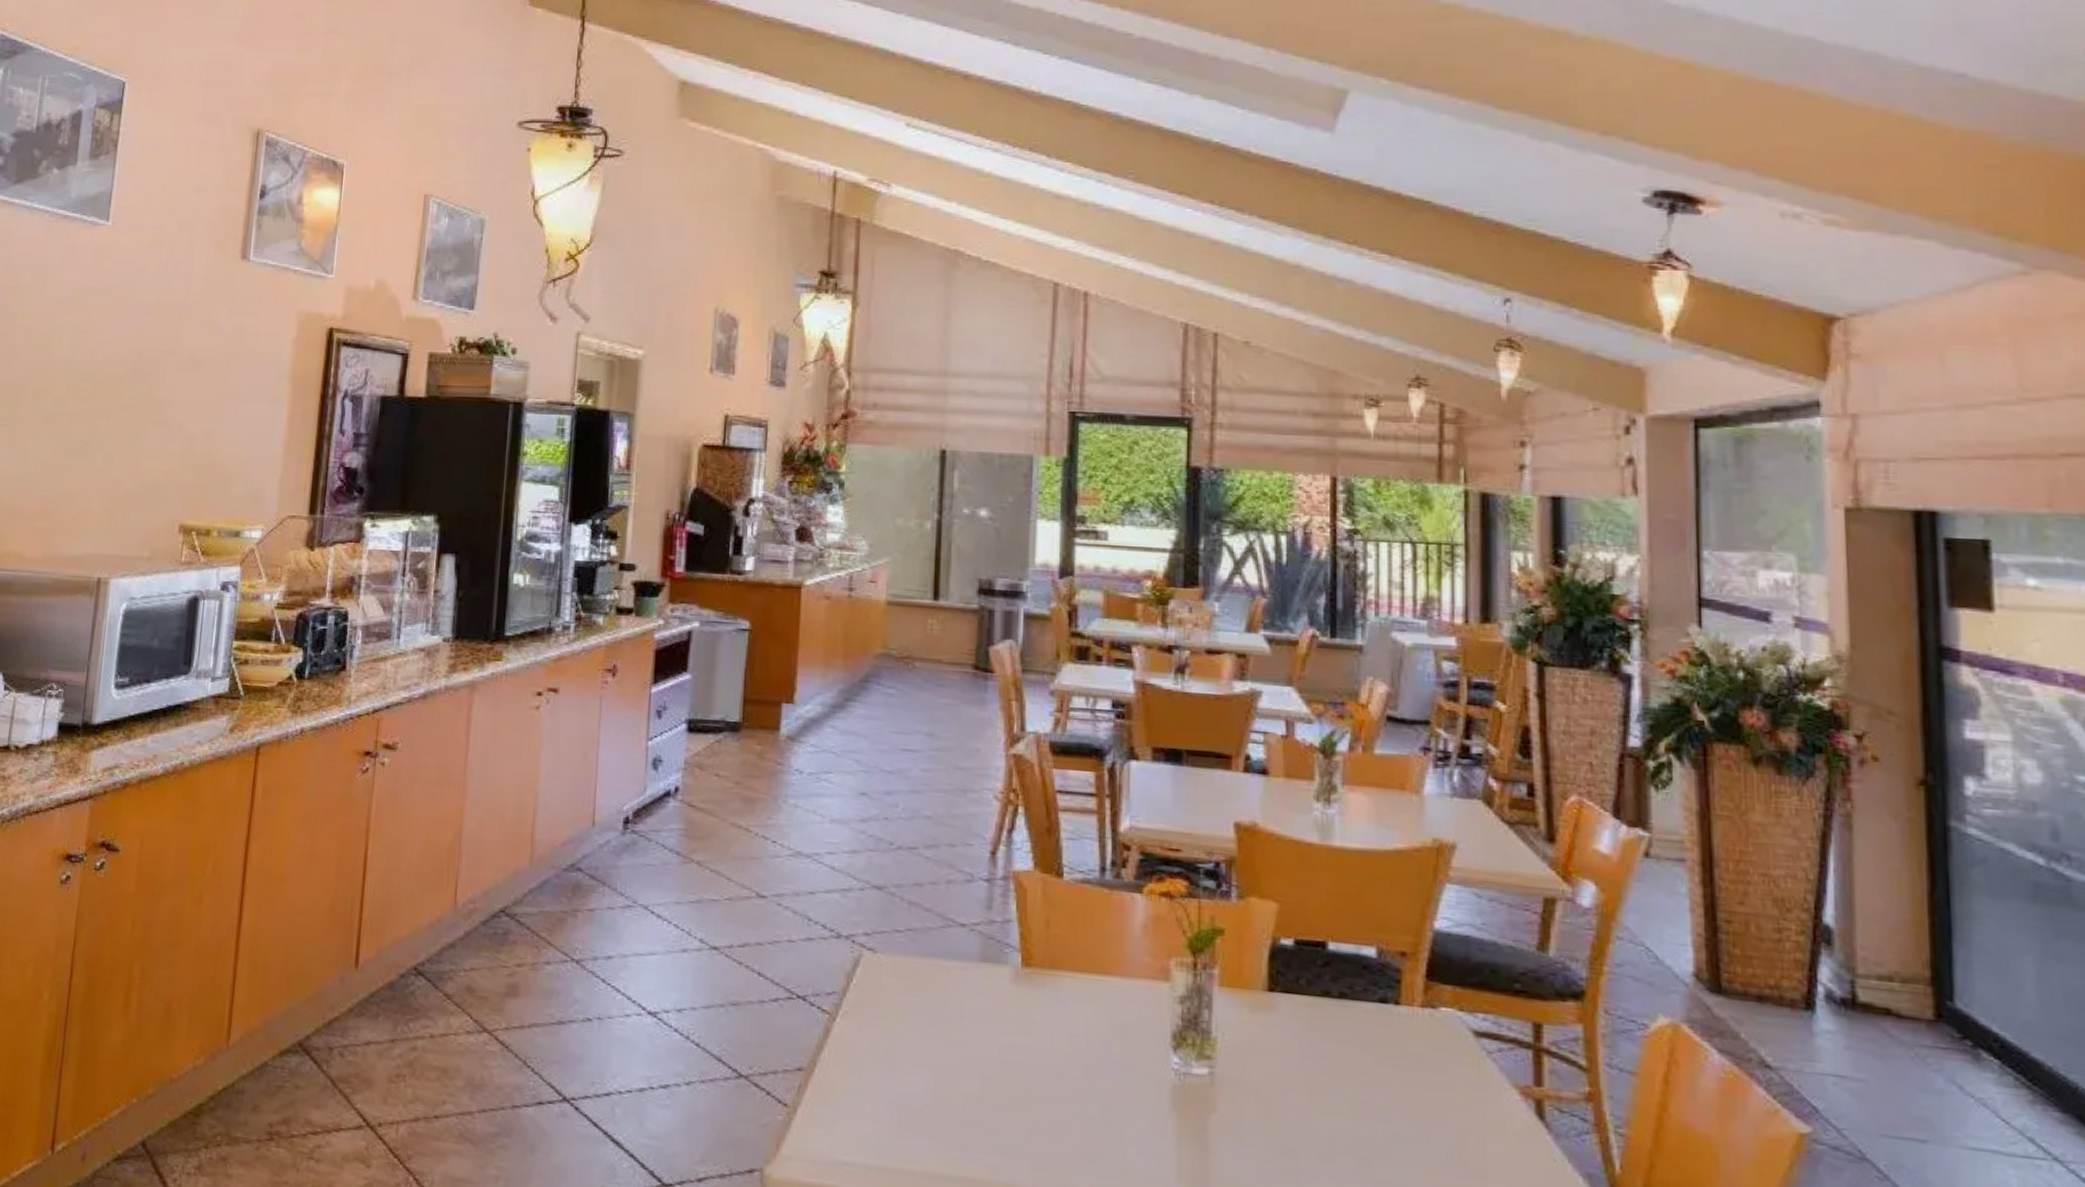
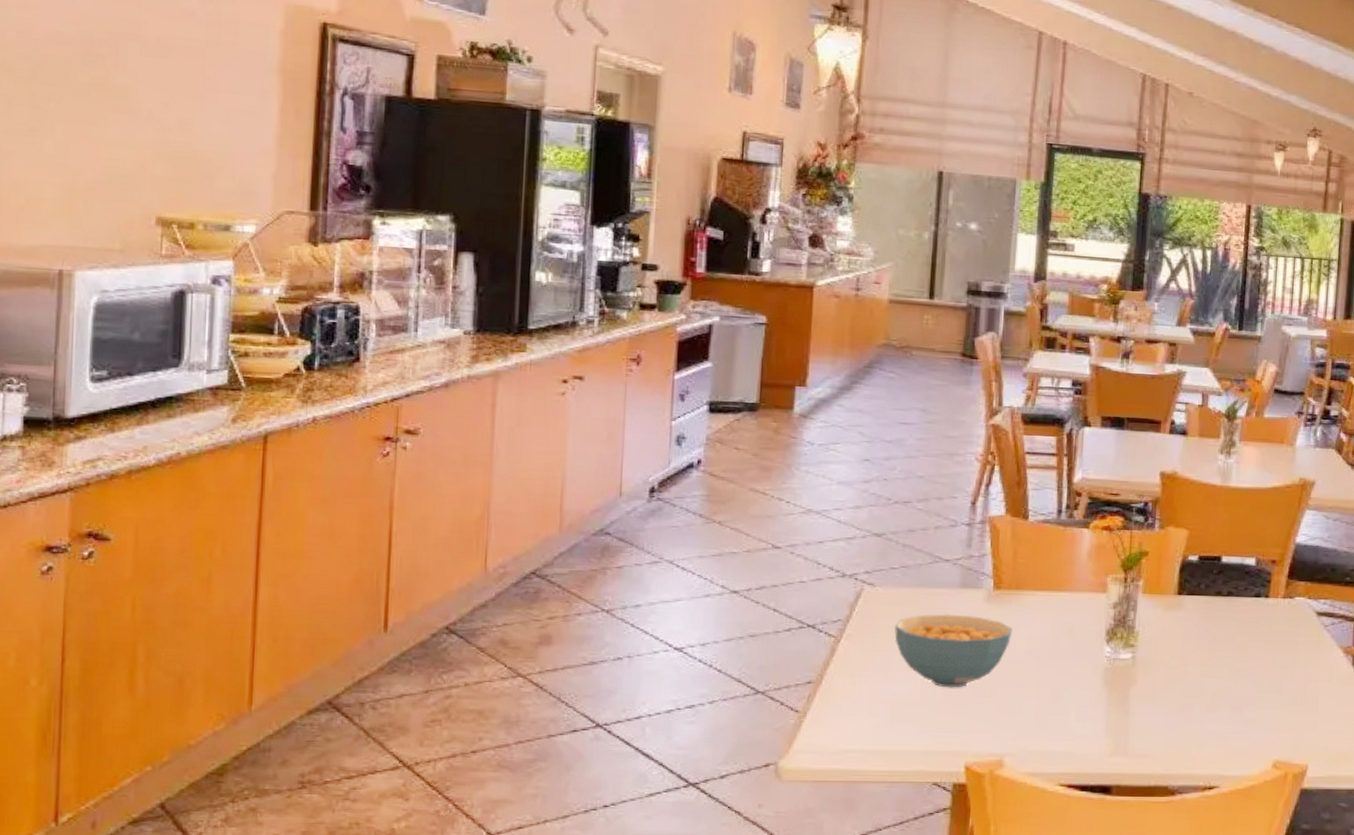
cereal bowl: none [900,993,1048,1094] -> present [894,614,1013,688]

